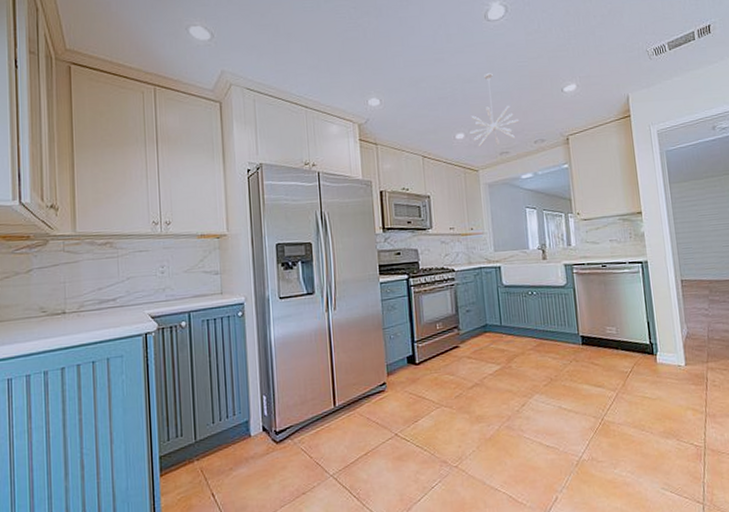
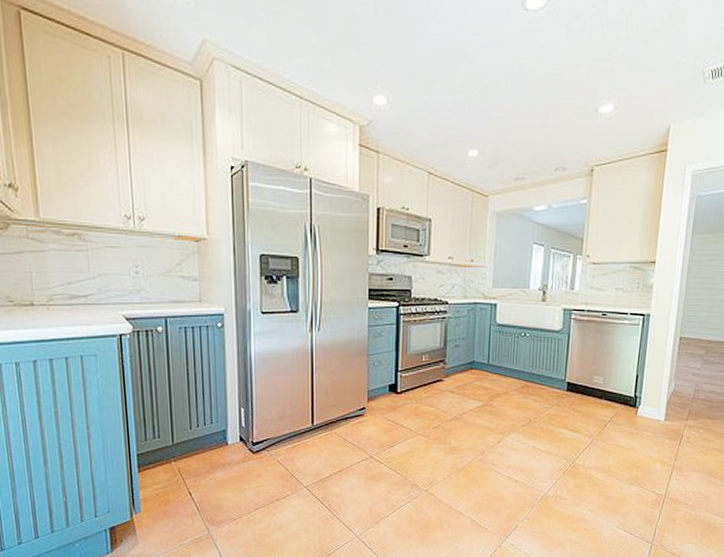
chandelier: present [470,73,520,147] -> none [485,79,542,170]

